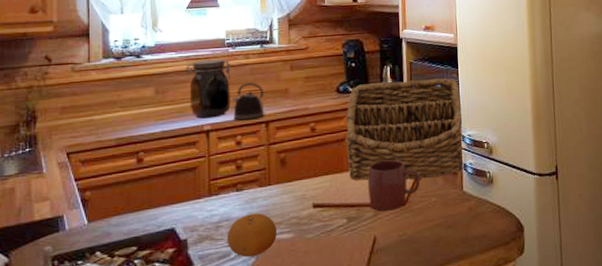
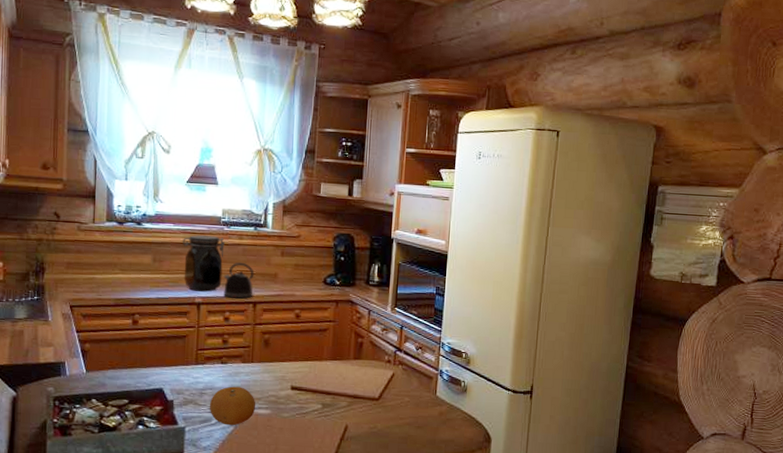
basket: present [345,78,464,181] -> none [327,278,445,379]
mug: present [367,159,421,211] -> none [344,355,396,403]

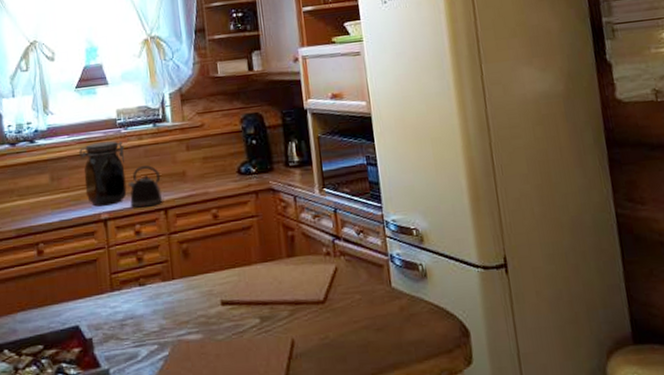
fruit: present [209,386,256,426] -> none [132,310,185,360]

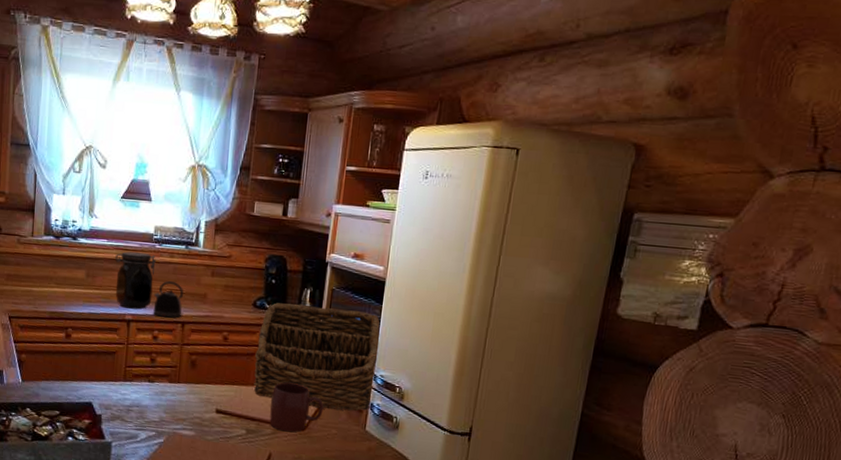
basket: none [250,153,389,274] -> present [254,303,380,412]
mug: none [279,250,341,310] -> present [269,382,324,432]

